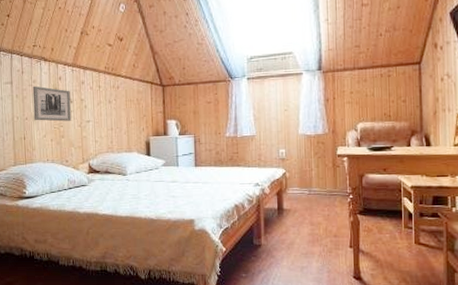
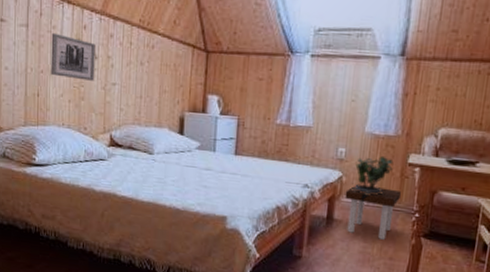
side table: none [290,177,336,221] -> present [345,184,402,240]
potted plant: none [293,151,326,185] -> present [350,155,394,195]

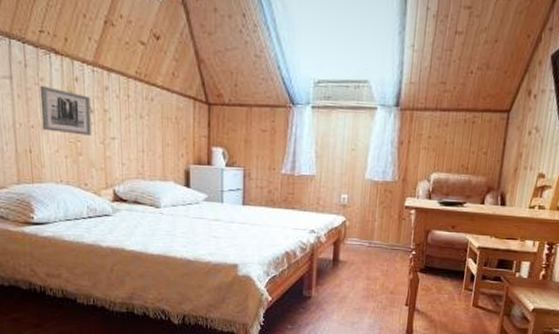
side table: present [345,184,402,240] -> none [349,227,400,277]
potted plant: present [350,155,394,195] -> none [353,200,392,237]

